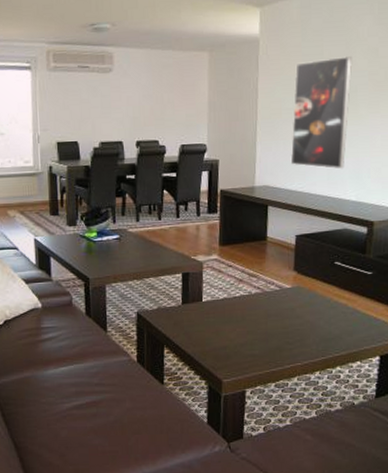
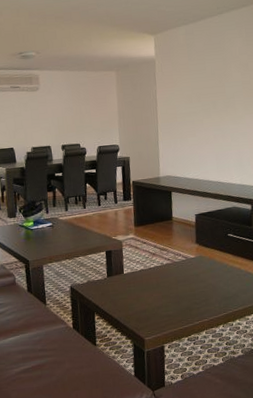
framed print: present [290,56,353,169] -> none [185,70,229,160]

